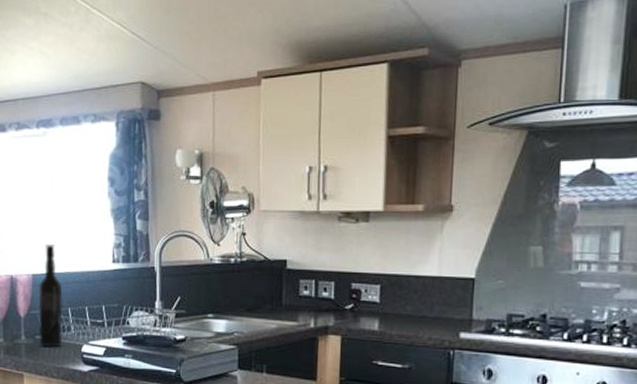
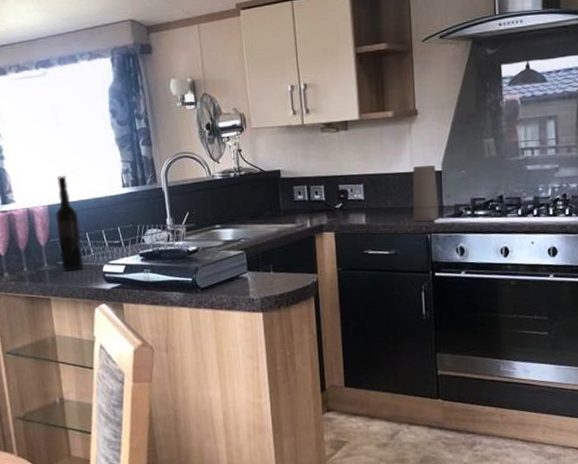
canister: none [436,271,469,336] -> present [412,165,439,222]

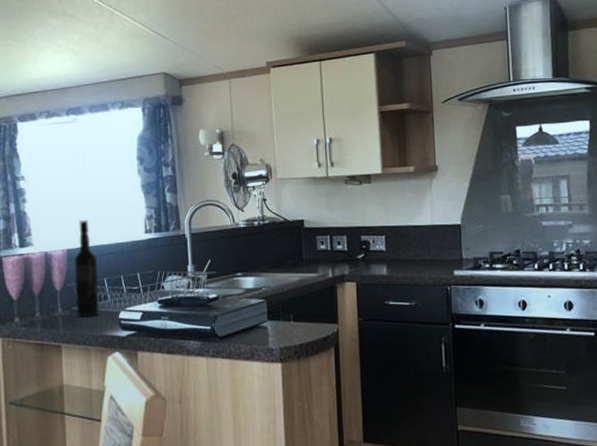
canister: present [412,165,439,222] -> none [433,219,458,274]

